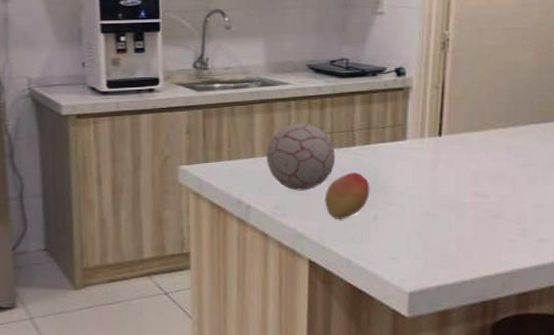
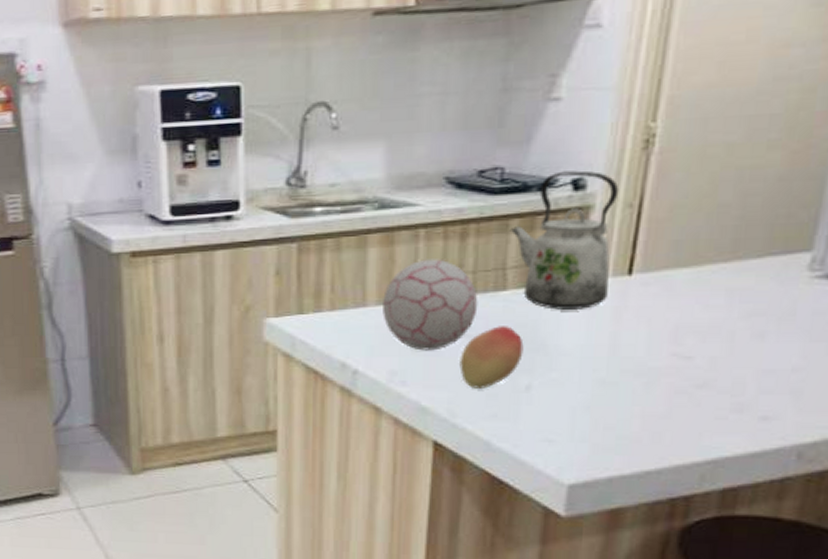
kettle: none [355,62,428,161] -> present [509,170,619,310]

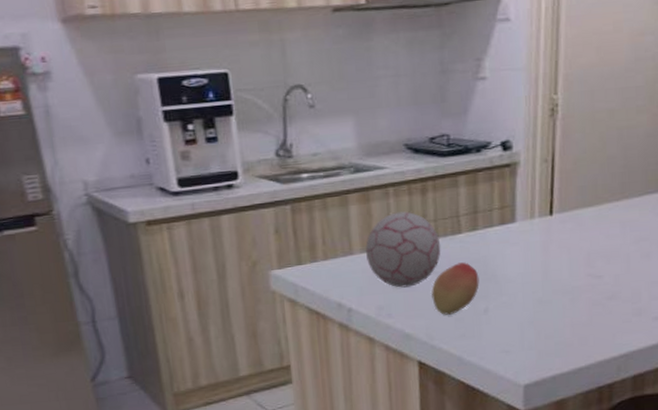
kettle: present [509,170,619,310] -> none [458,135,537,247]

